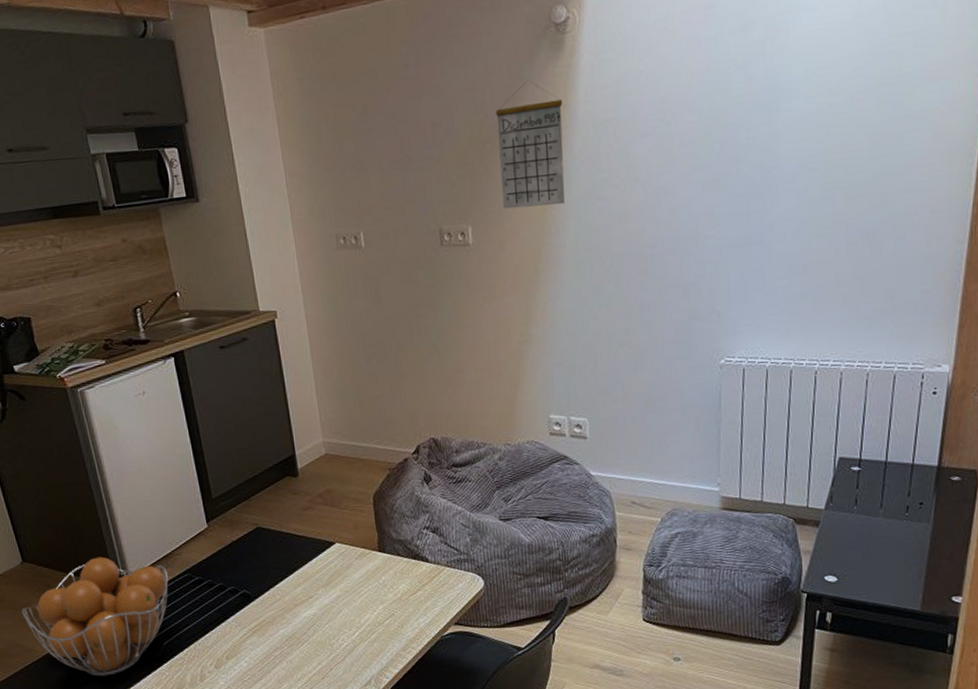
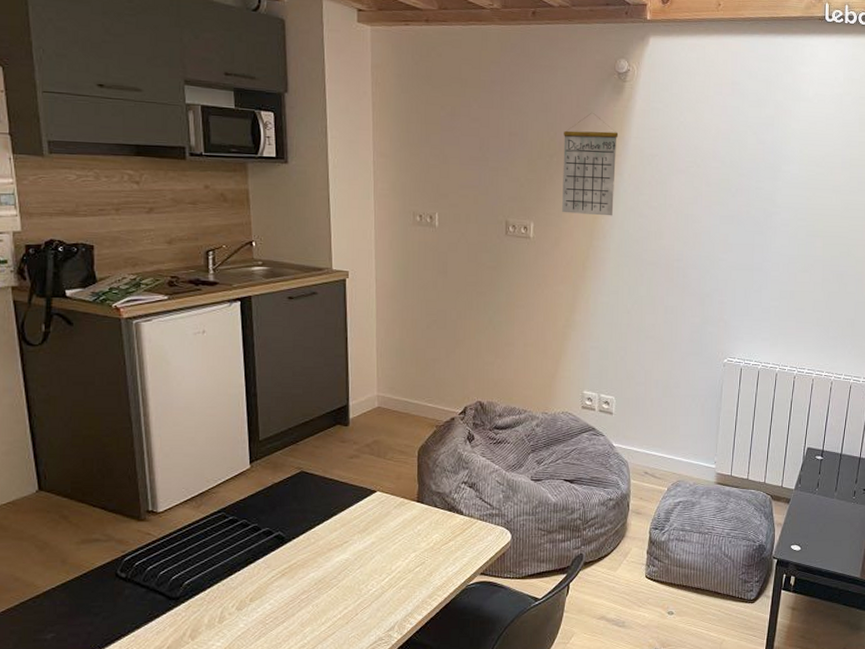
fruit basket: present [21,556,168,677] -> none [27,490,200,616]

